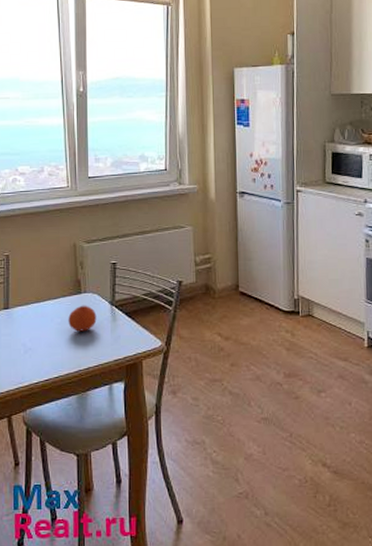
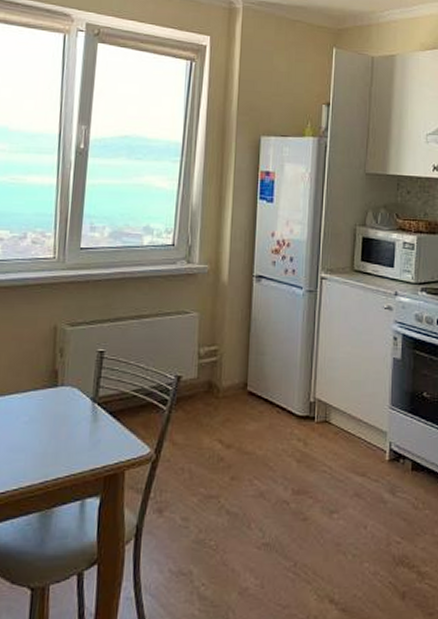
fruit: present [68,305,97,332] -> none [37,401,74,433]

